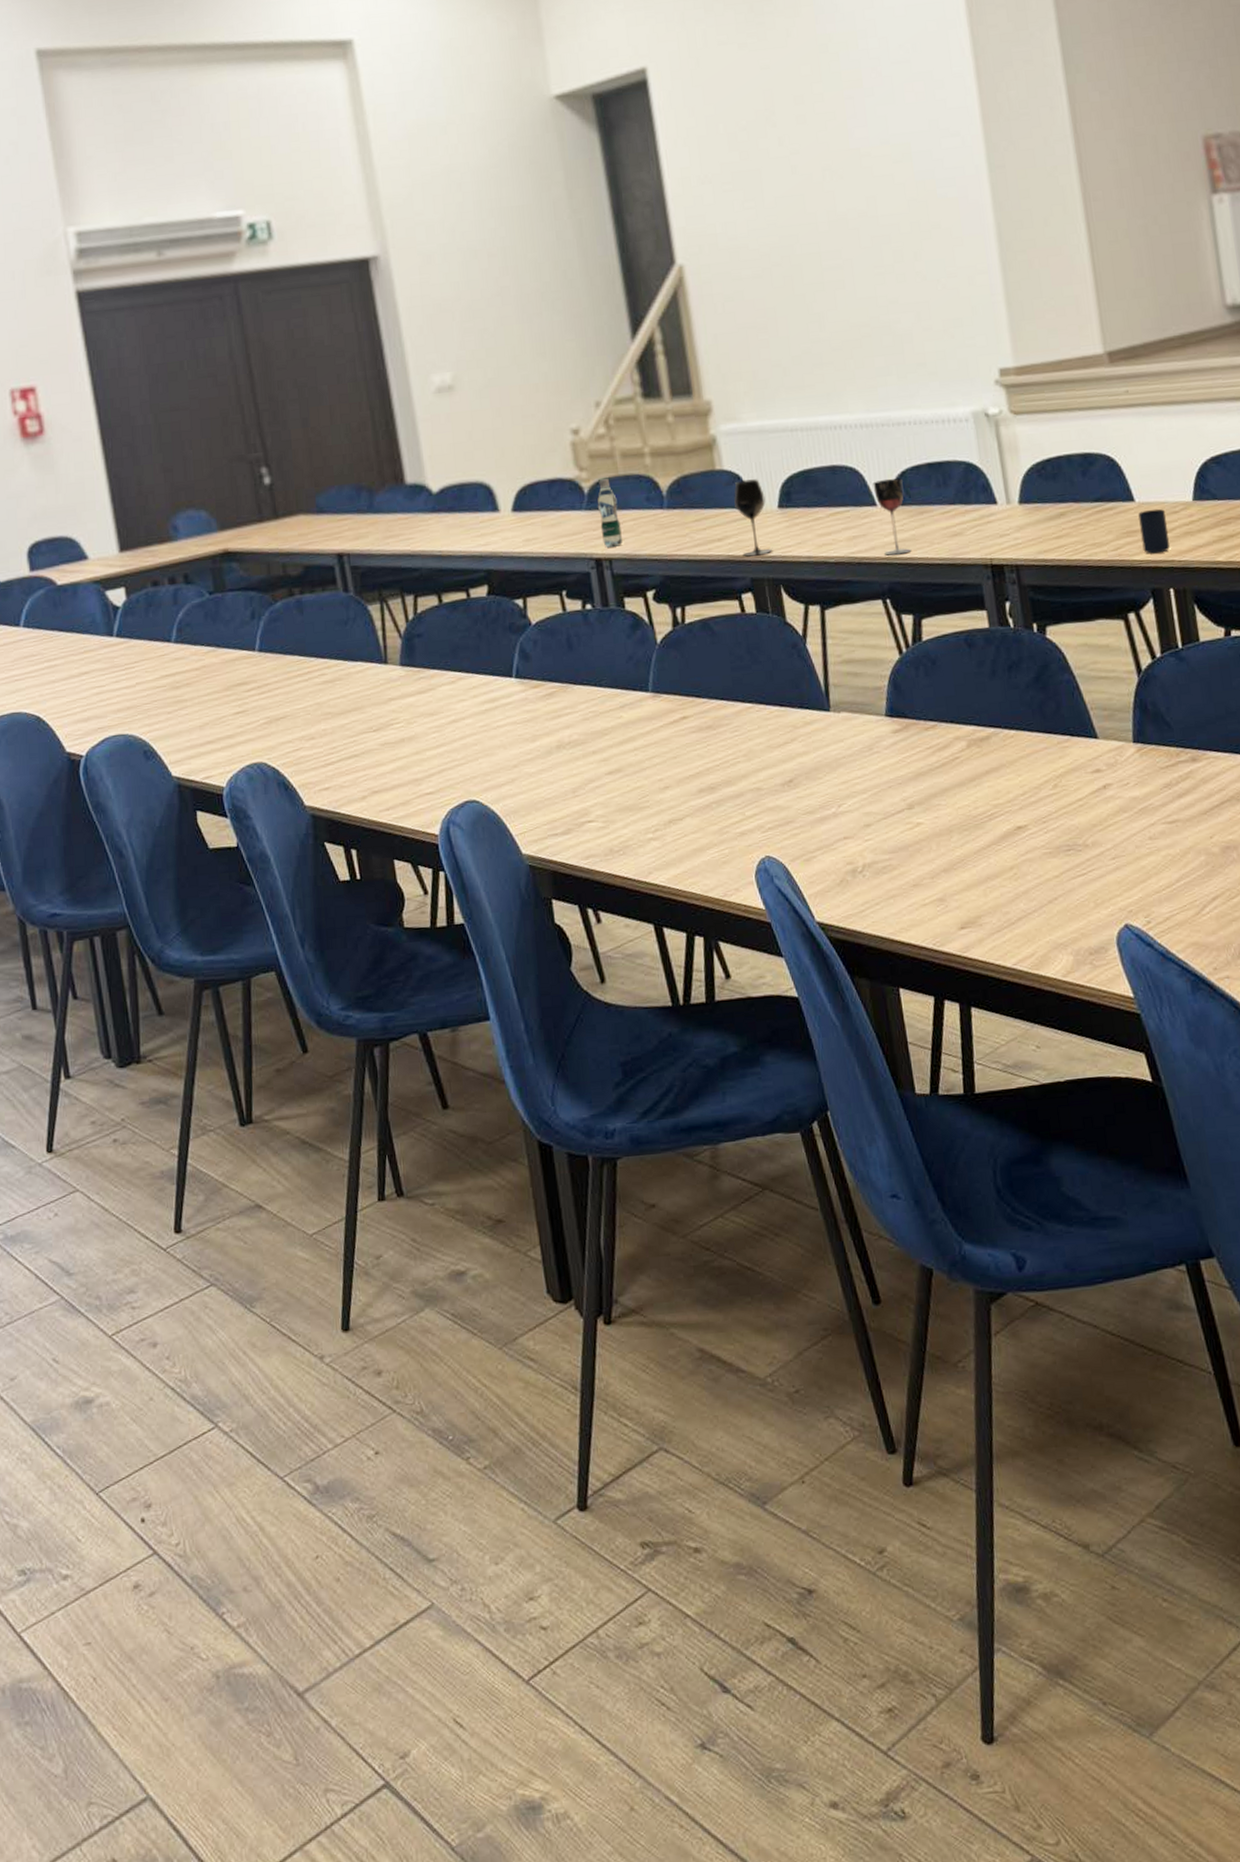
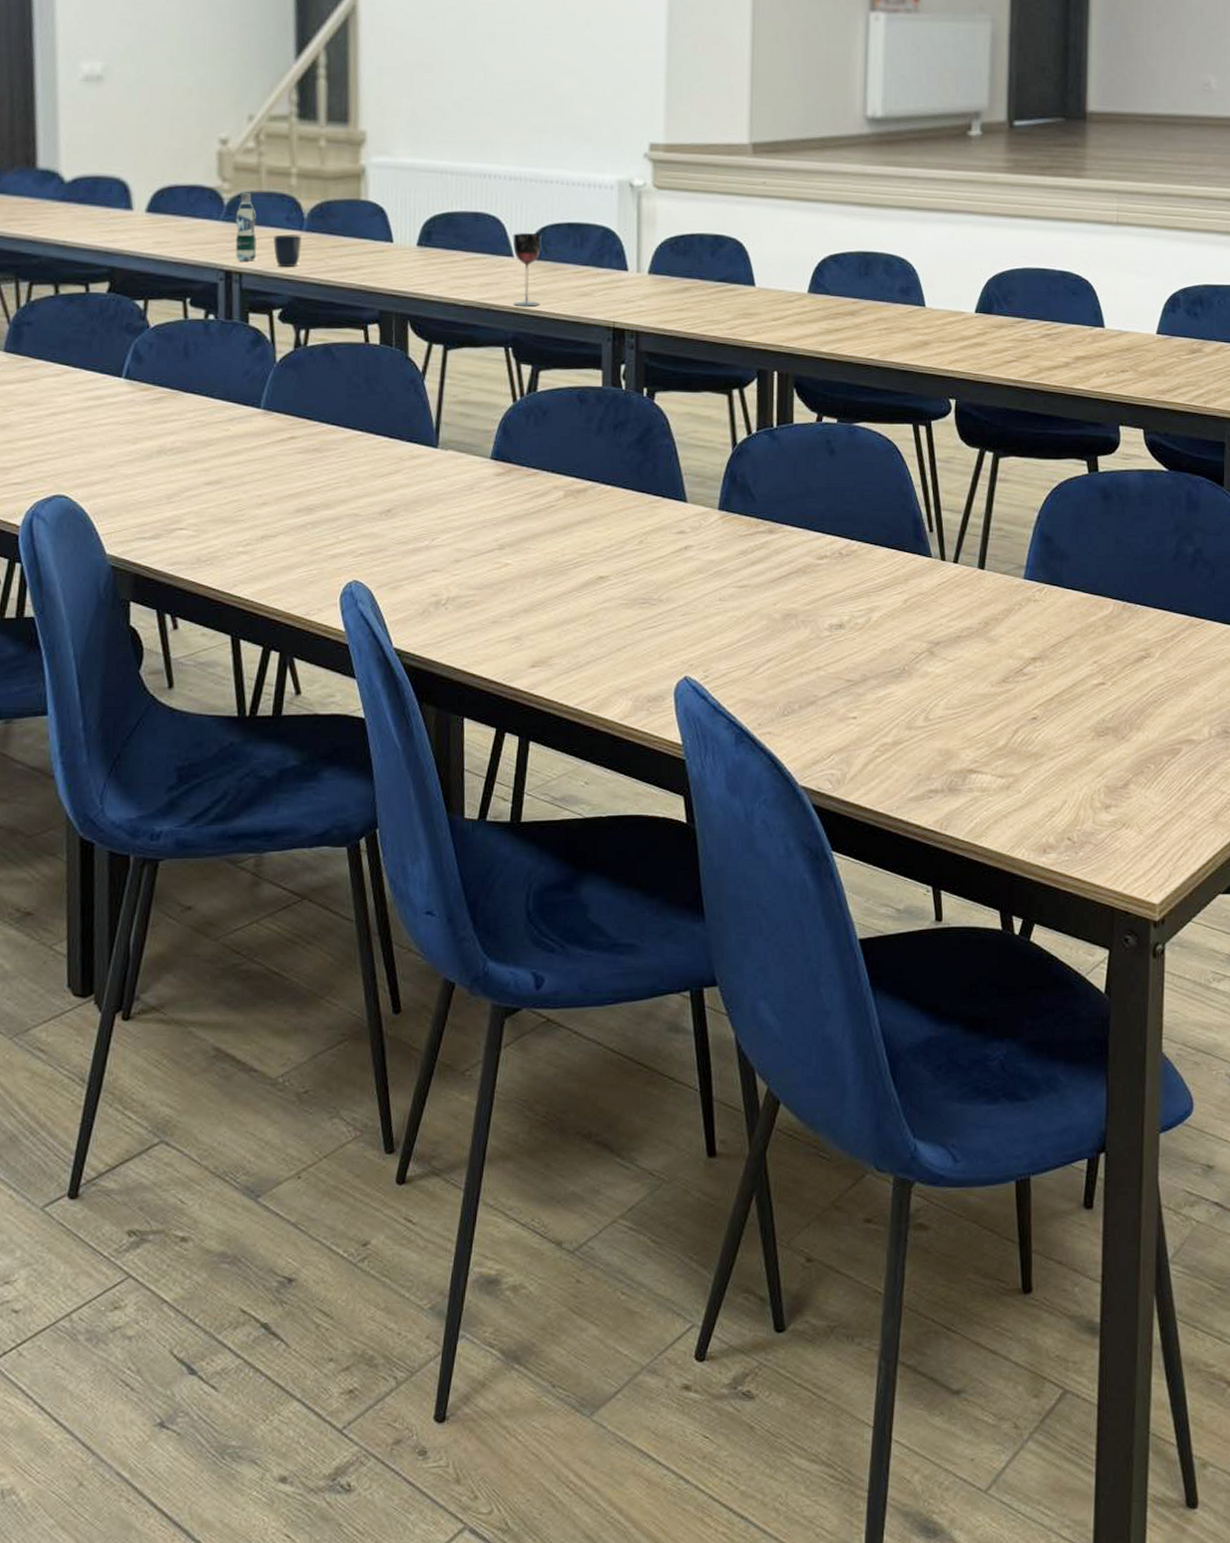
cup: none [637,513,665,548] -> present [273,234,301,267]
wineglass: present [734,479,772,557] -> none [374,214,406,289]
cup: present [1138,508,1171,554] -> none [756,295,781,337]

